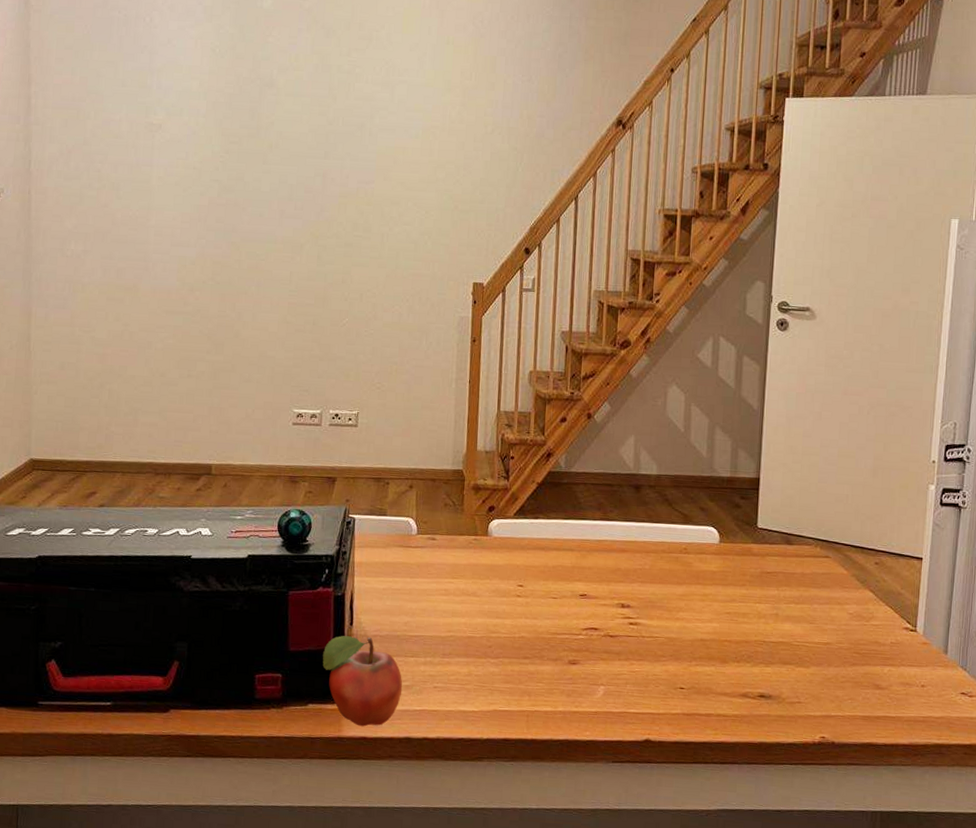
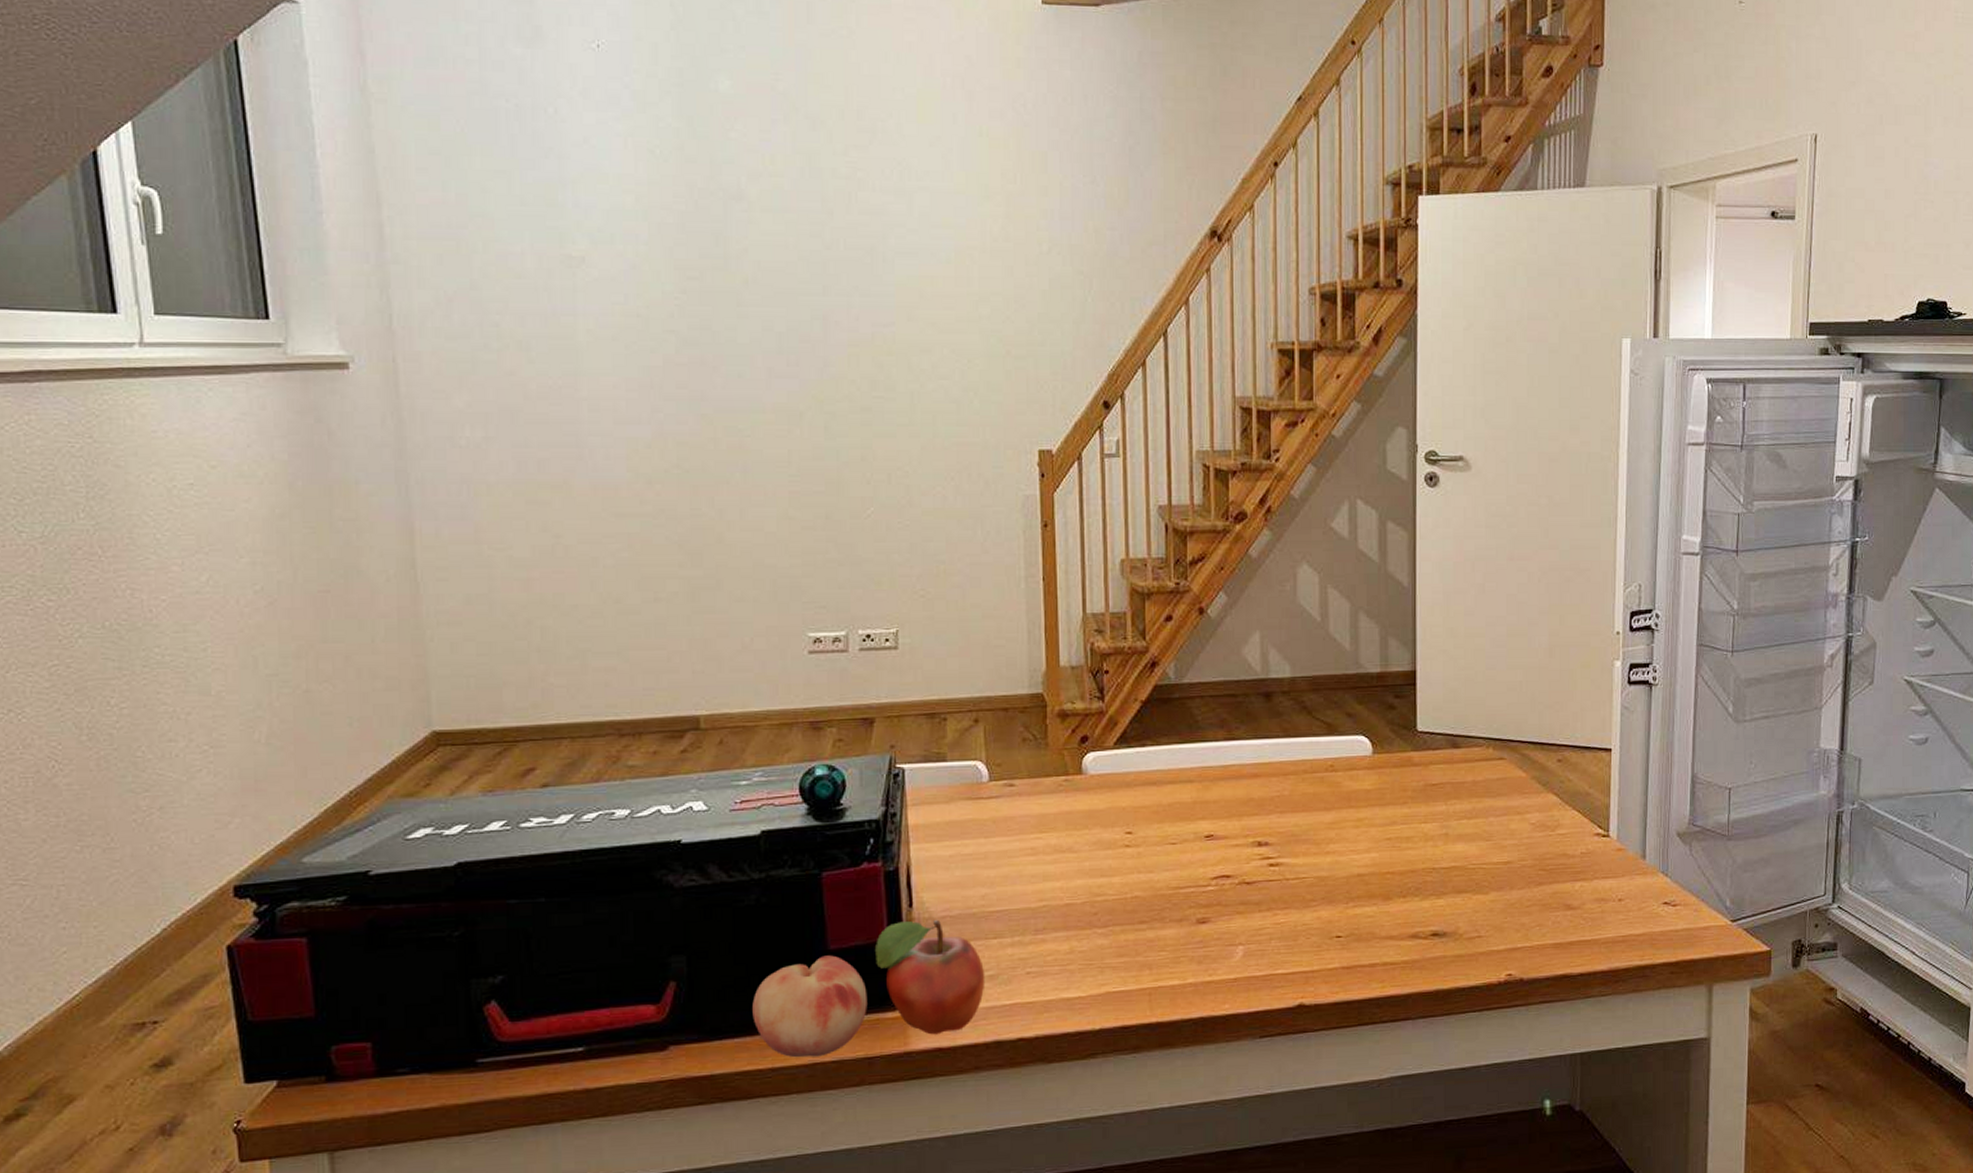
fruit: none [230,655,315,732] -> present [752,955,867,1058]

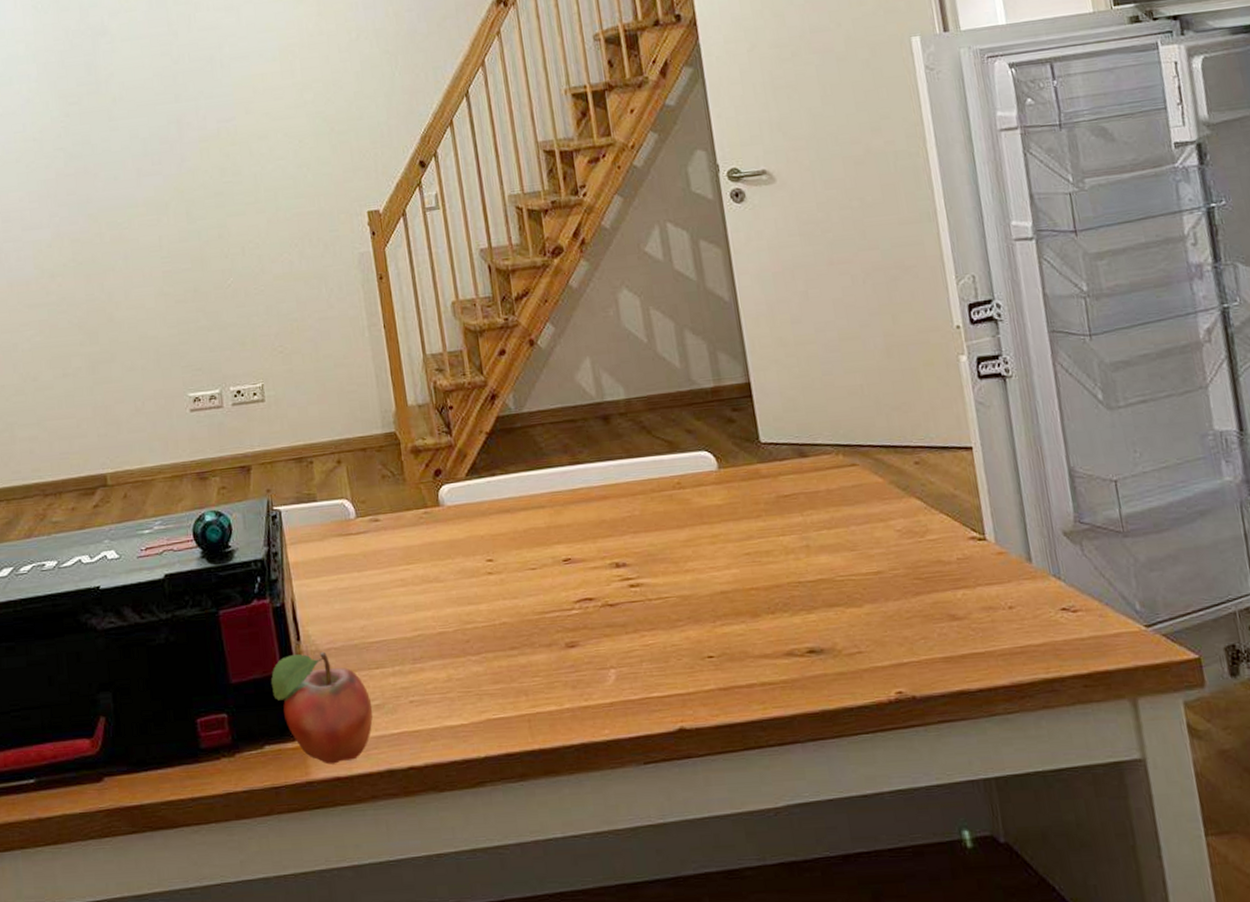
fruit: present [752,955,867,1058] -> none [170,689,270,788]

